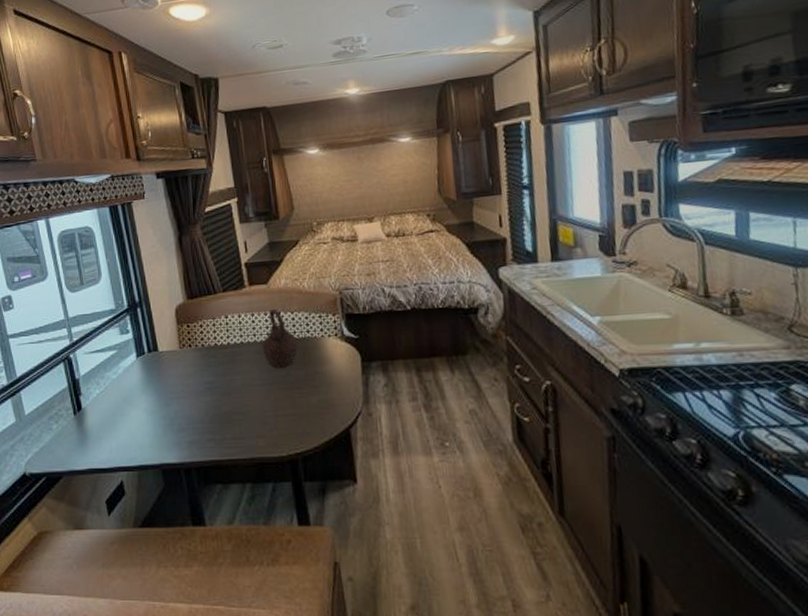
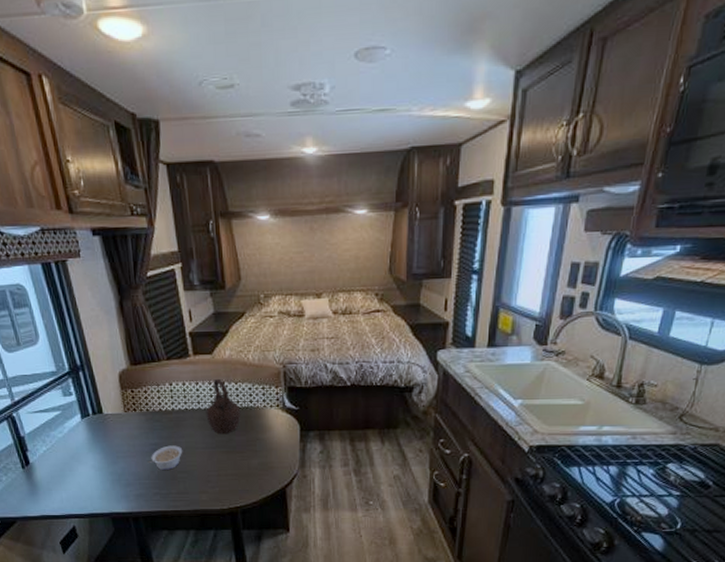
legume: none [200,383,239,413] -> present [146,445,183,471]

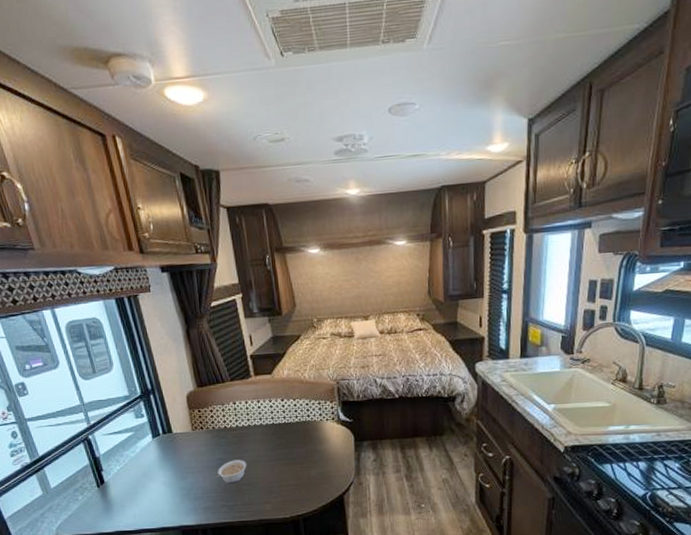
teapot: present [206,378,241,433] -> none [267,396,300,447]

